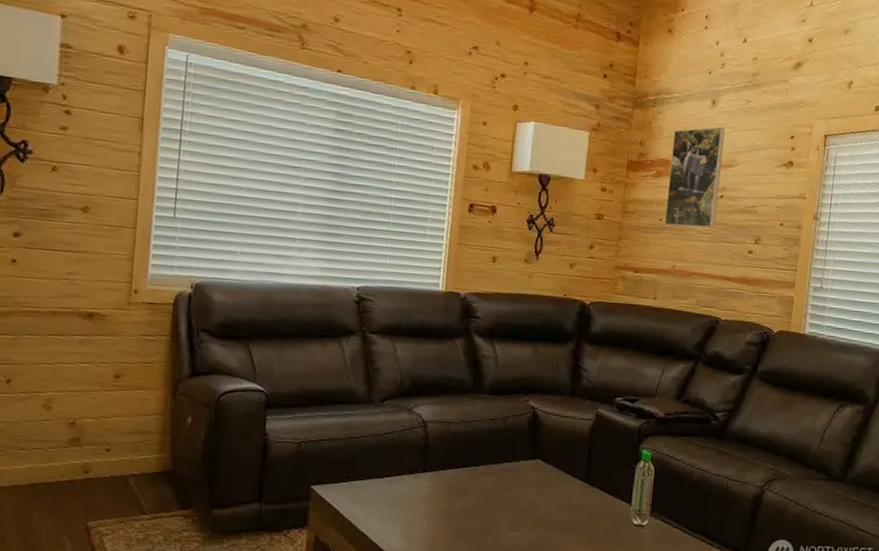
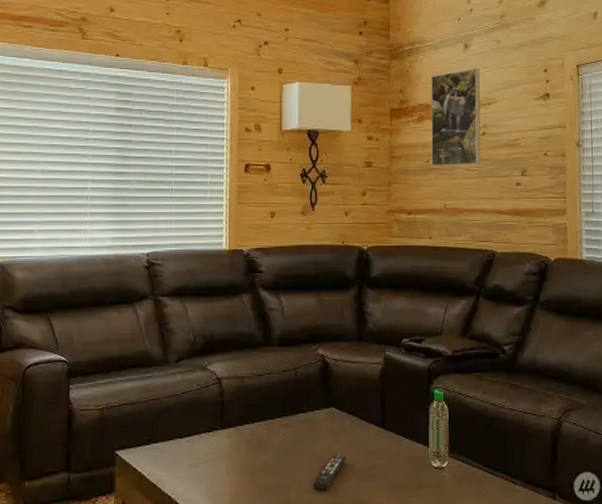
remote control: none [511,506,548,539] -> present [313,455,346,490]

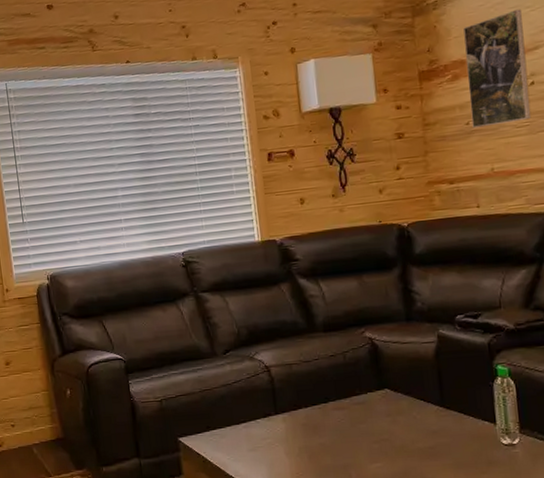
remote control: present [313,455,346,490] -> none [374,435,407,470]

